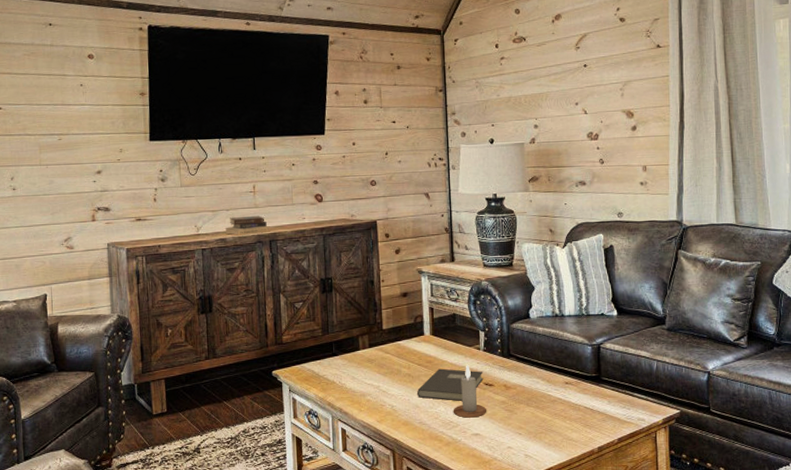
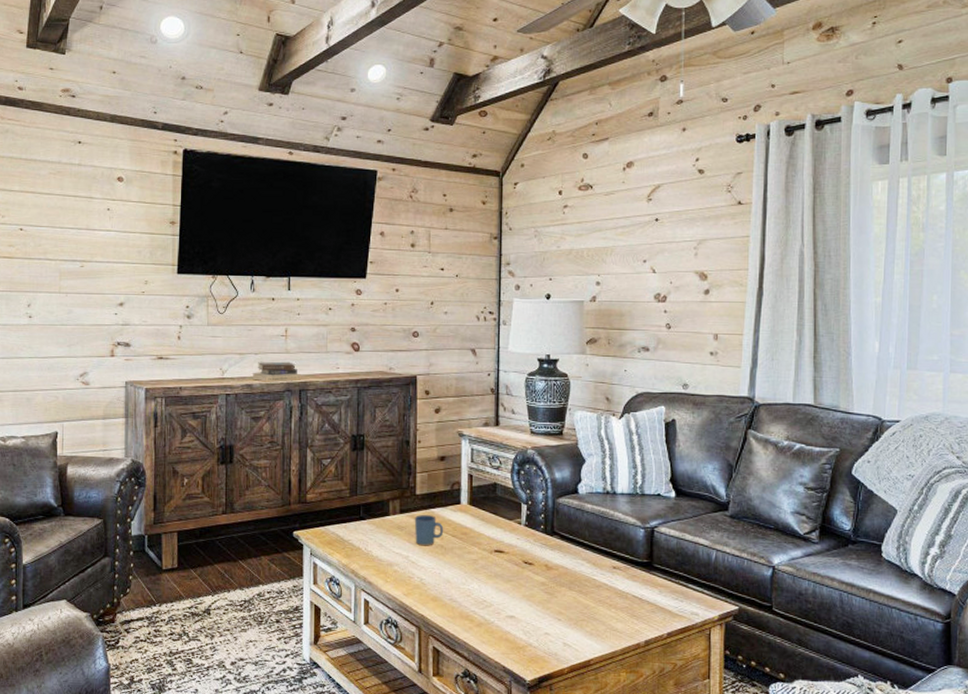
mug: none [382,347,410,376] -> present [414,515,444,546]
book: present [417,368,484,401] -> none [449,542,523,579]
candle: present [453,364,487,418] -> none [487,539,525,598]

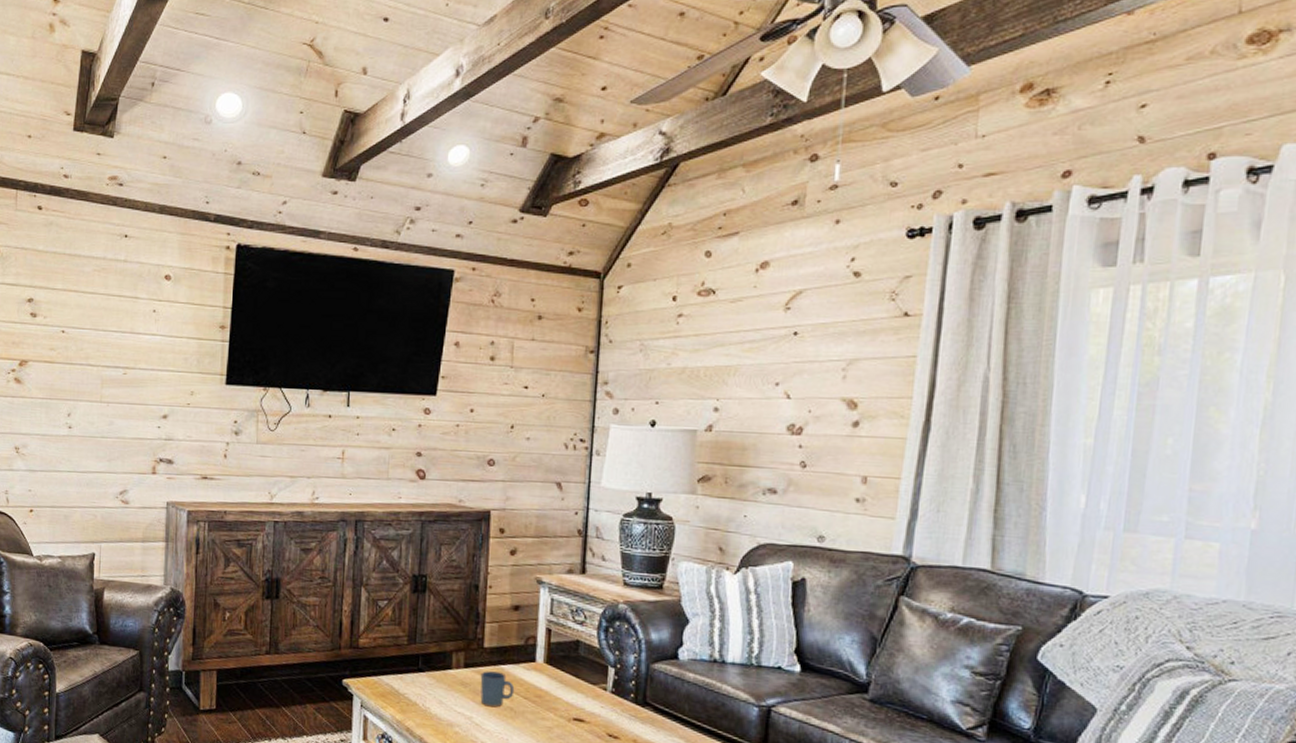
books: present [252,361,301,383] -> none [303,487,358,511]

